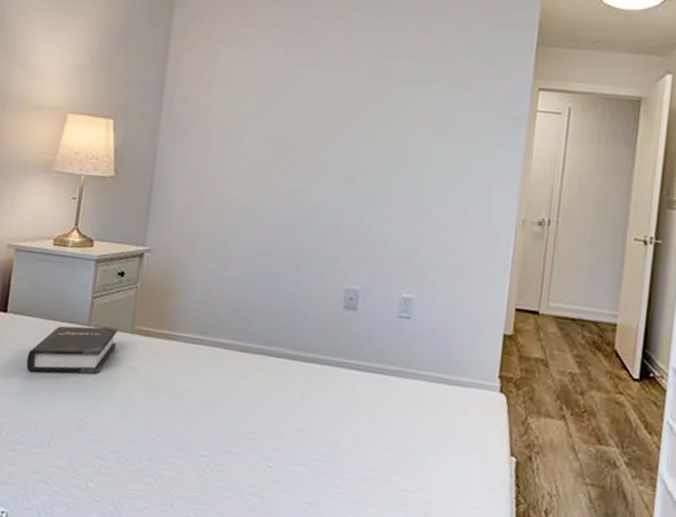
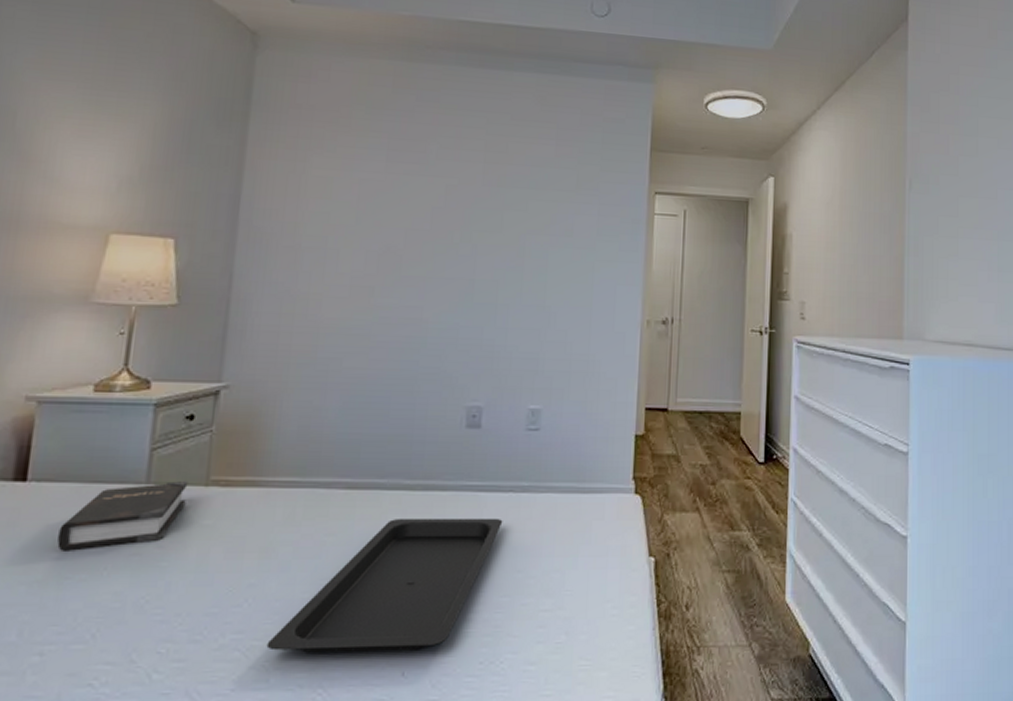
serving tray: none [172,383,373,505] -> present [266,518,503,653]

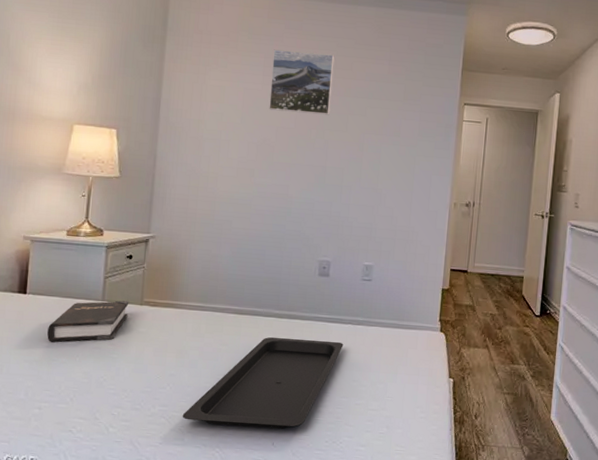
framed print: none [394,127,484,212] -> present [269,49,335,115]

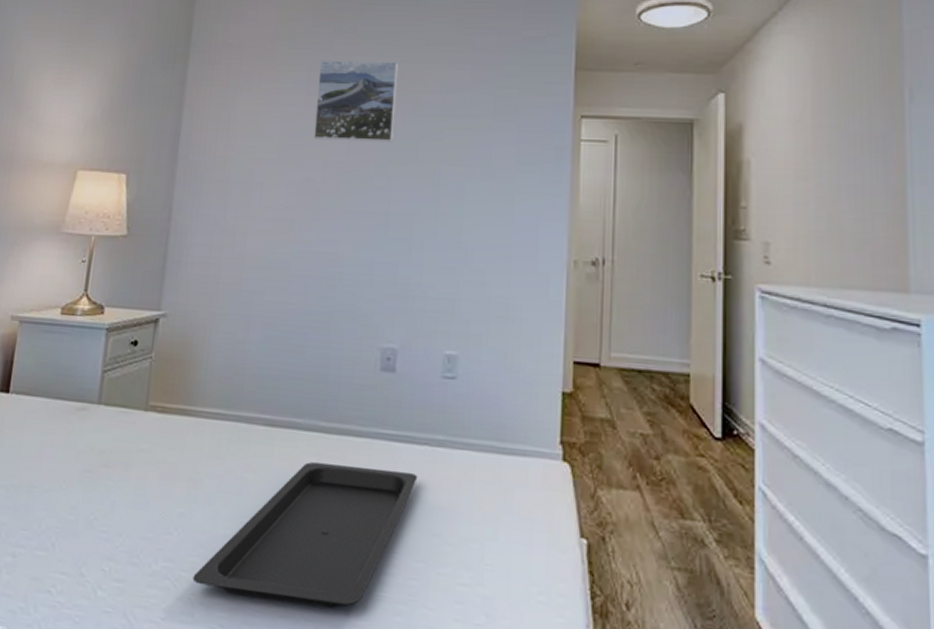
hardback book: present [47,300,129,343] -> none [29,403,131,461]

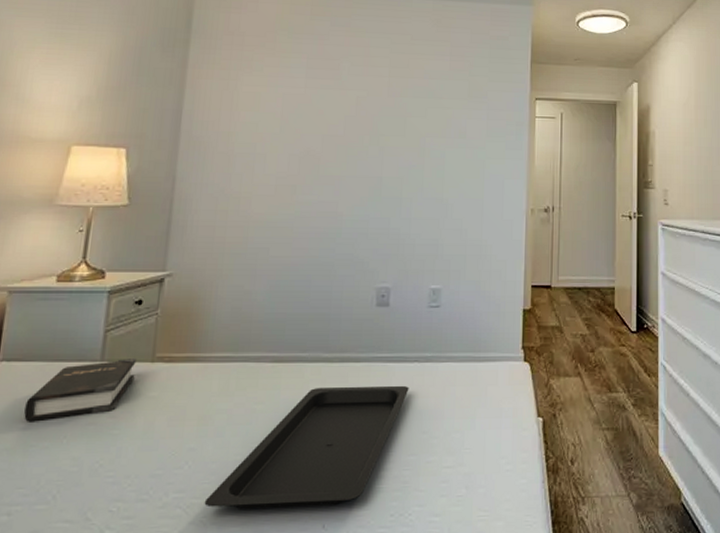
hardback book: none [29,403,131,461] -> present [24,359,137,422]
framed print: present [313,60,399,143] -> none [313,49,388,119]

